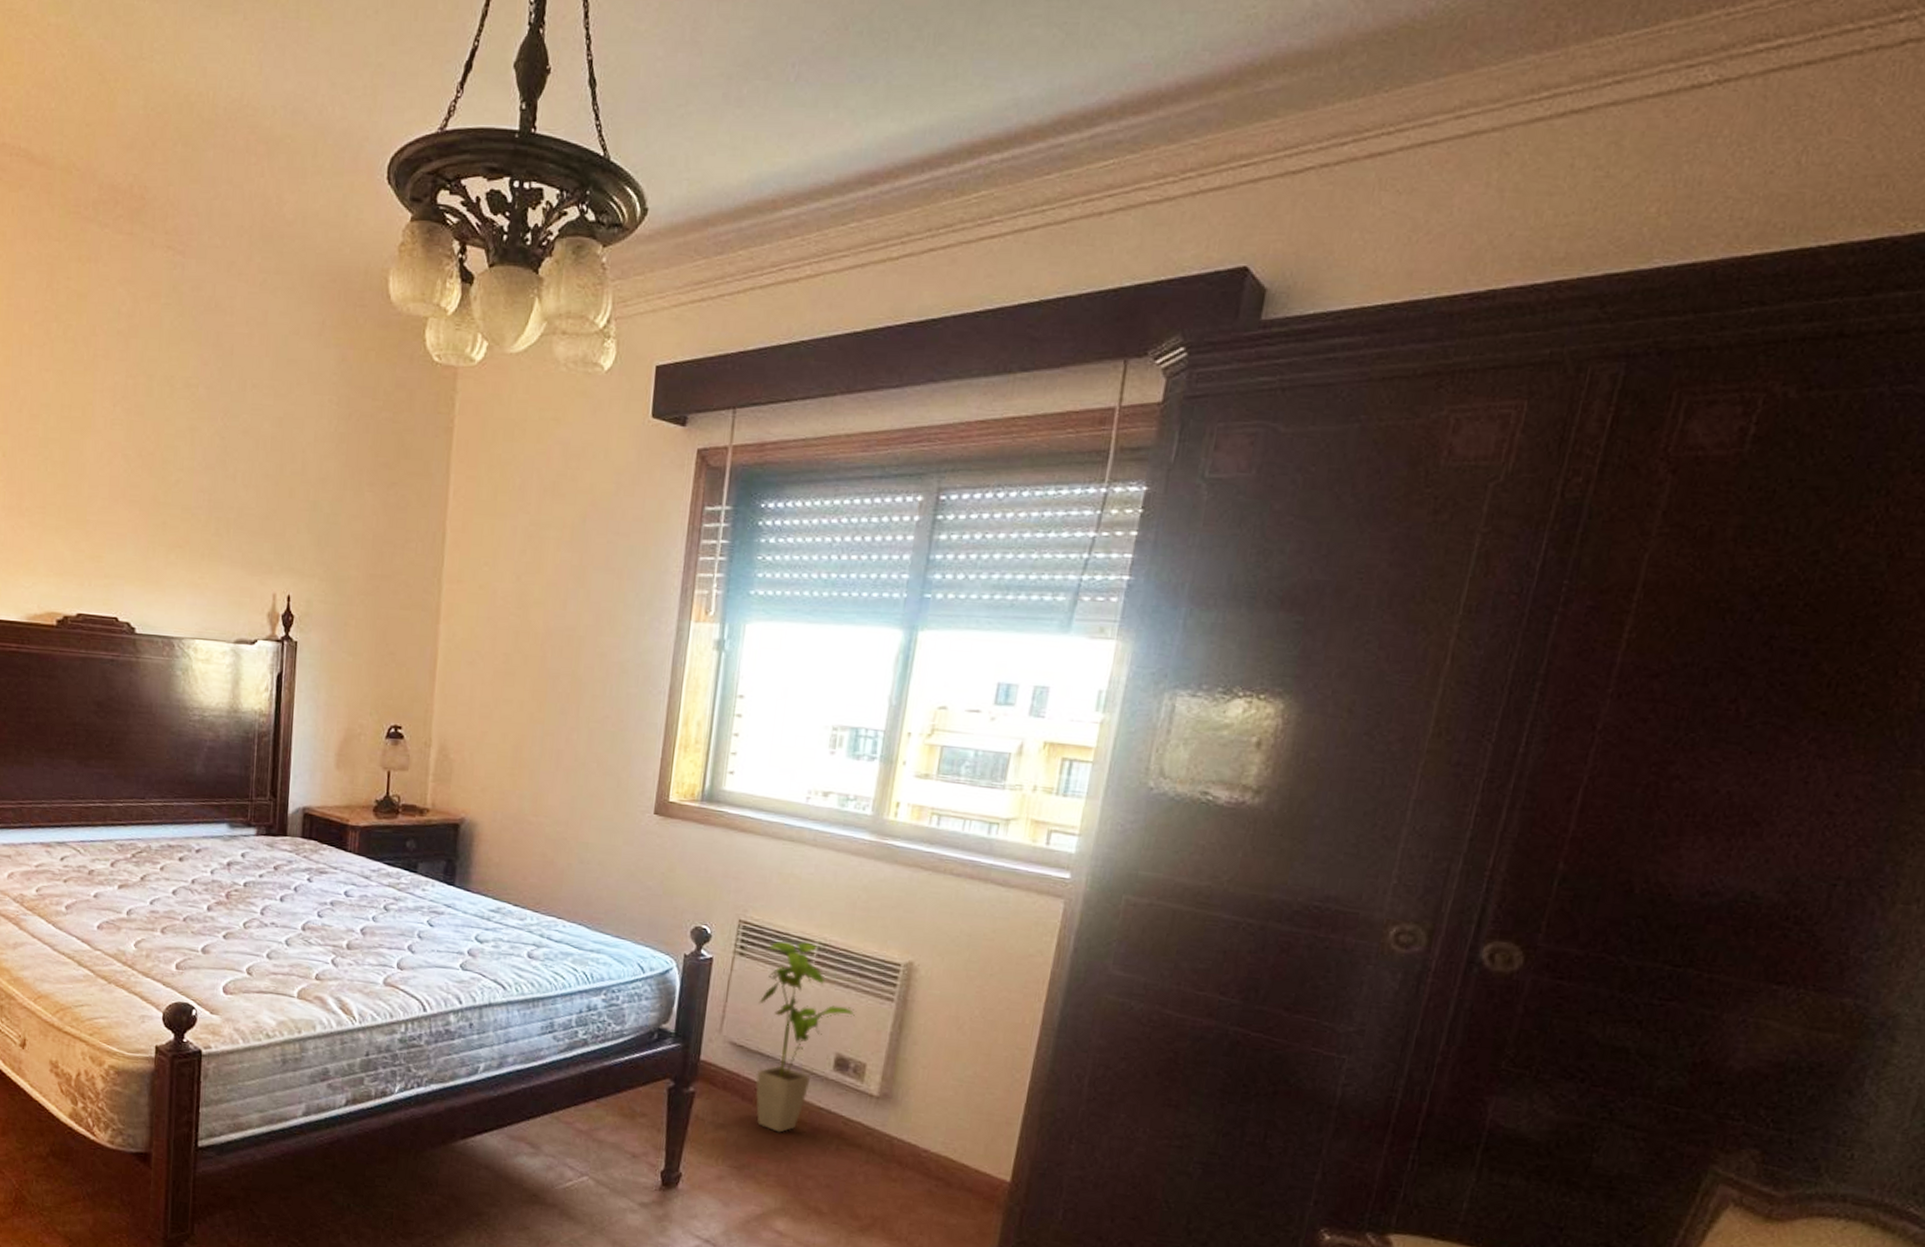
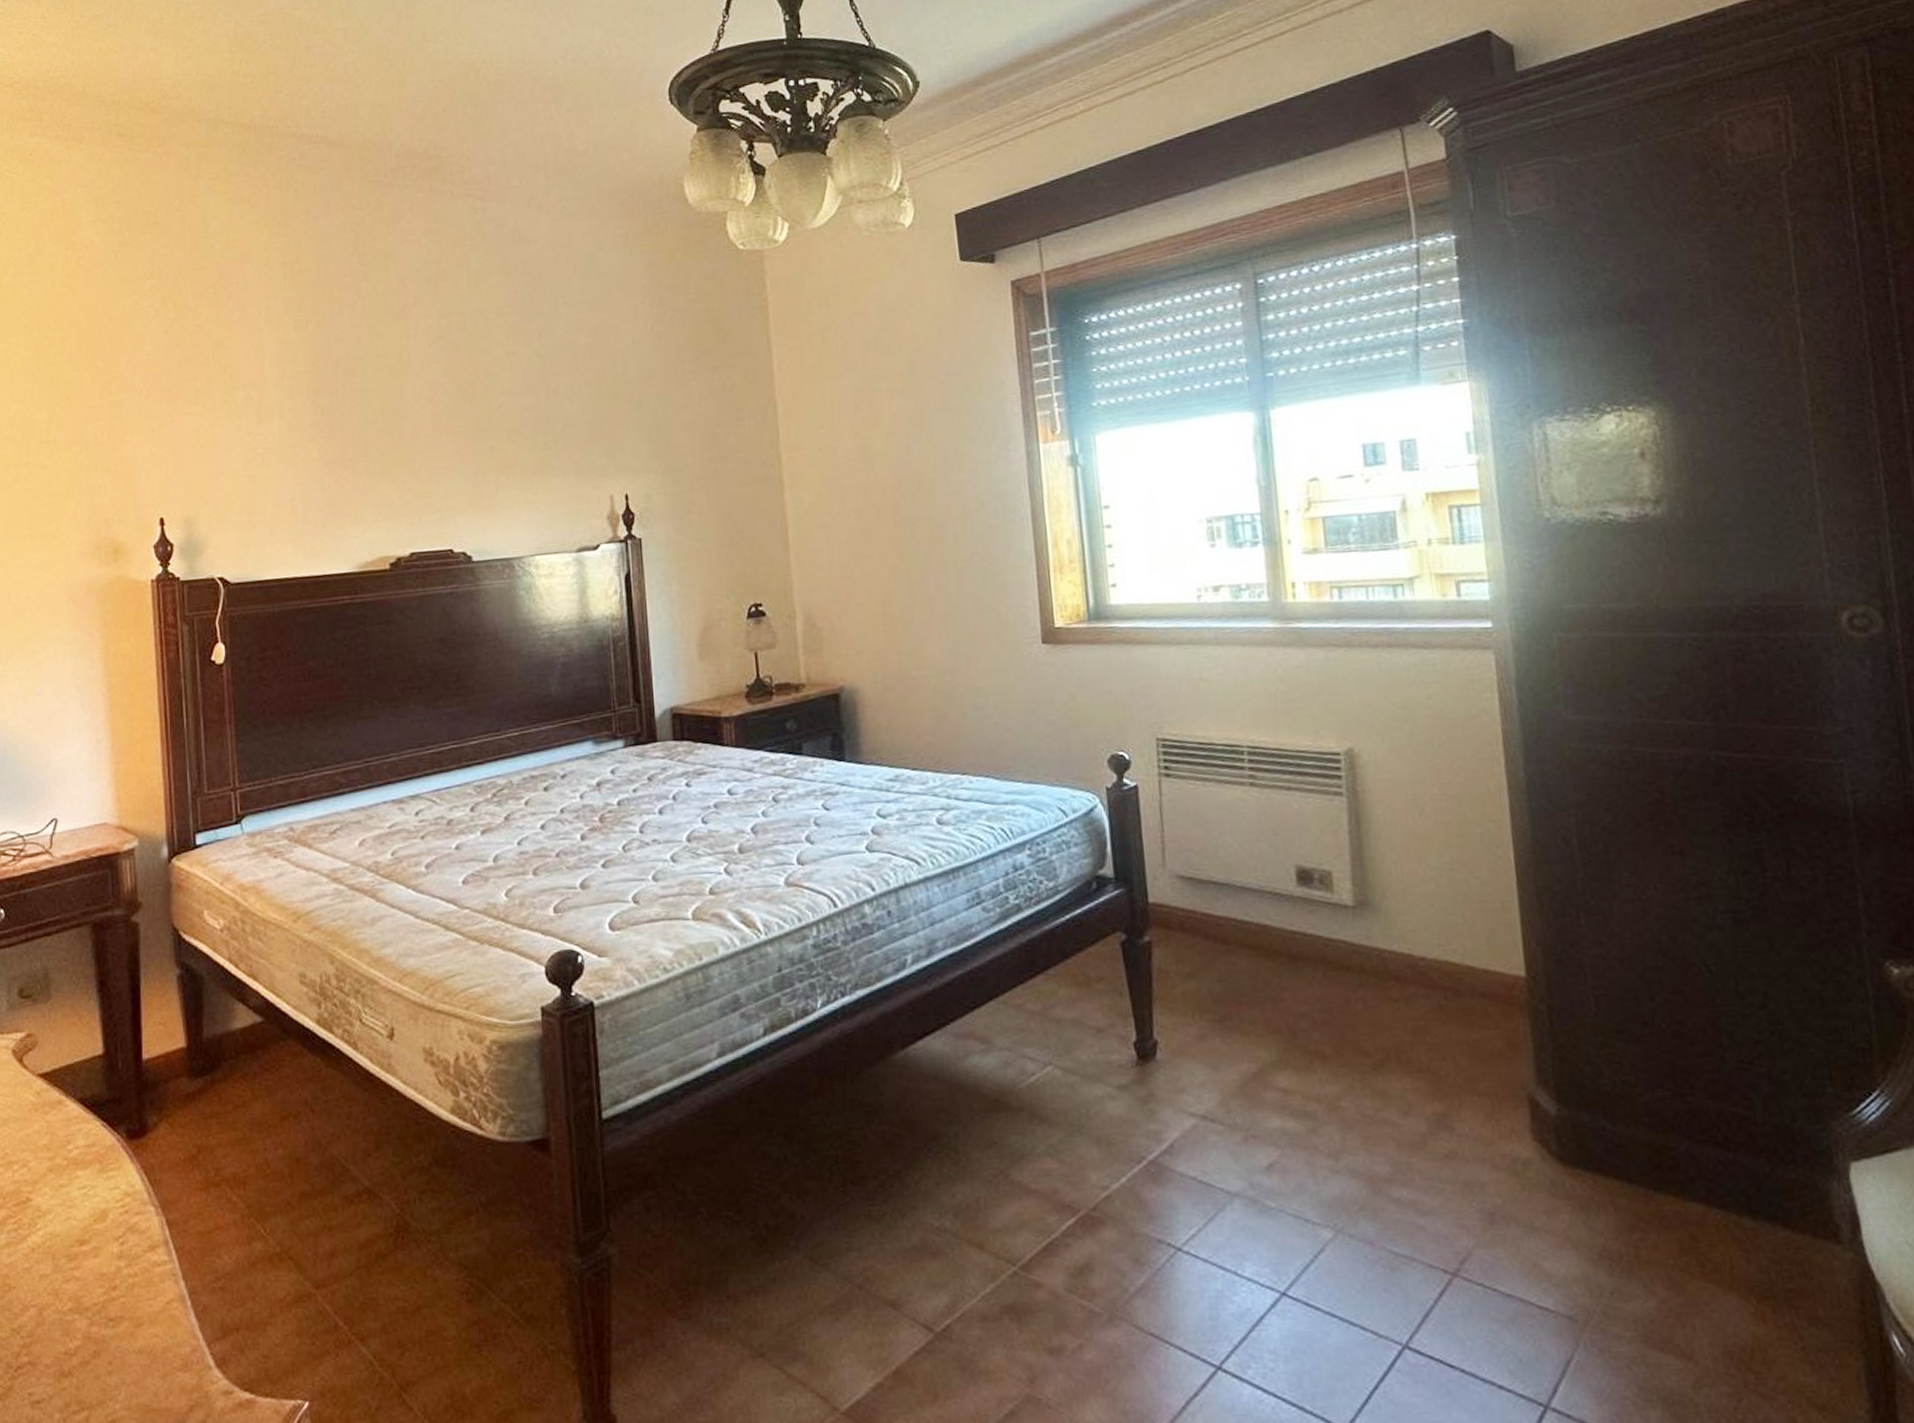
house plant: present [756,942,857,1133] -> none [1192,748,1306,970]

